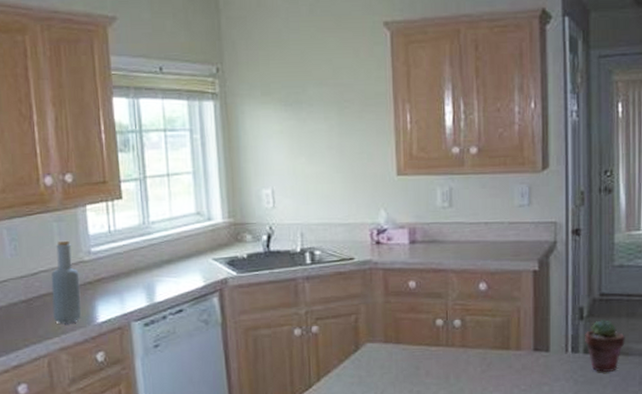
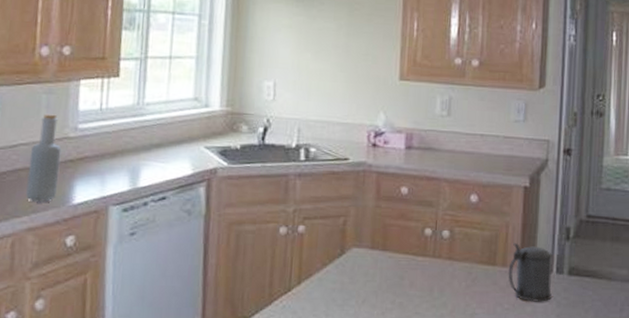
beer stein: none [522,327,568,382] -> present [508,243,552,302]
potted succulent: present [585,320,625,373] -> none [570,242,609,297]

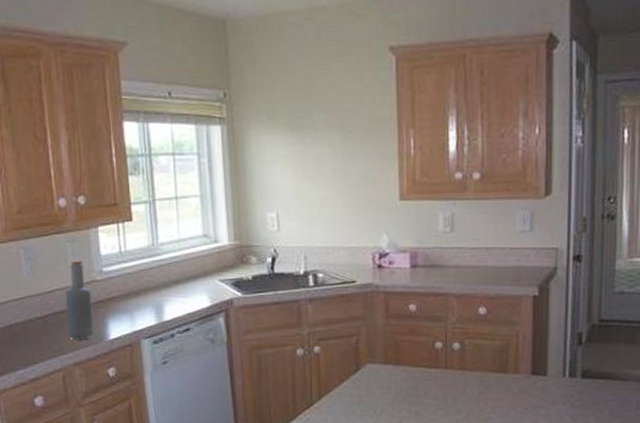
beer stein: present [508,243,552,302] -> none [520,351,565,405]

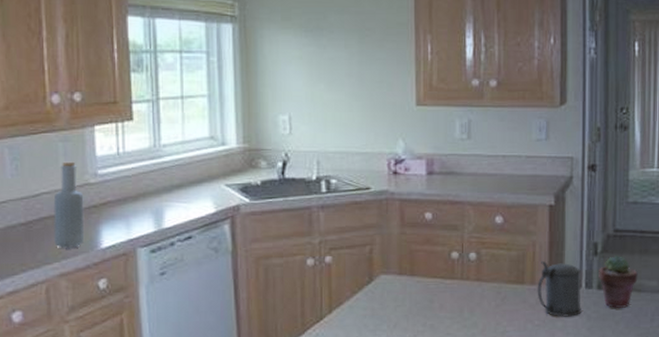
beer stein: none [520,351,565,405] -> present [537,261,581,317]
potted succulent: none [583,345,623,398] -> present [599,256,638,309]

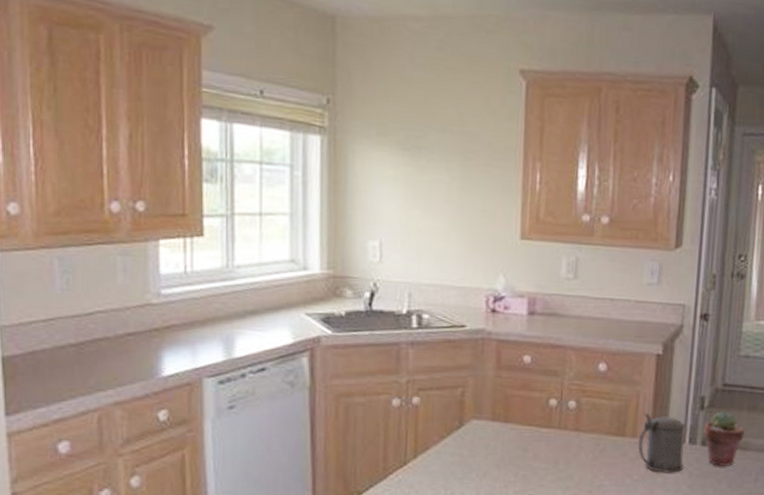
bottle: present [53,161,85,248] -> none [109,278,144,374]

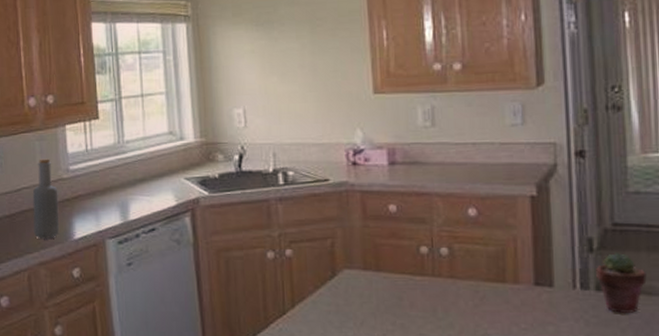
bottle: none [109,278,144,374] -> present [32,158,59,239]
beer stein: present [638,413,685,473] -> none [521,258,577,321]

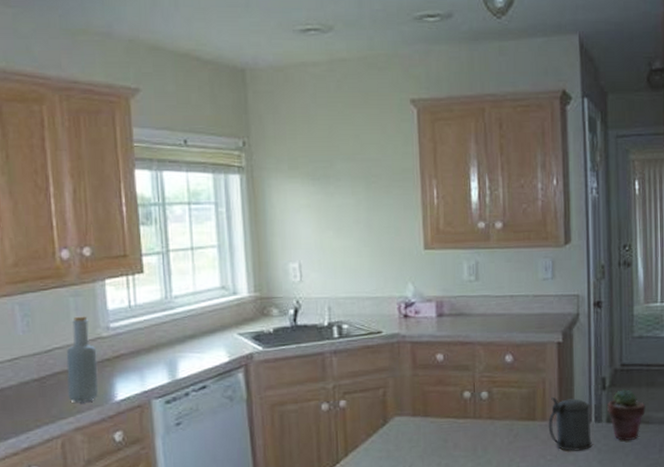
beer stein: none [521,258,577,321] -> present [548,397,592,451]

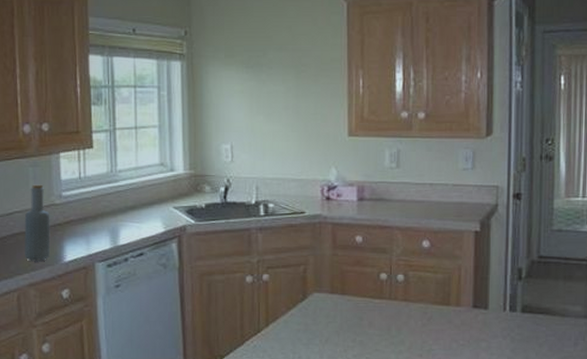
beer stein: present [548,397,592,451] -> none [462,284,506,338]
potted succulent: present [607,389,646,441] -> none [523,281,562,332]

